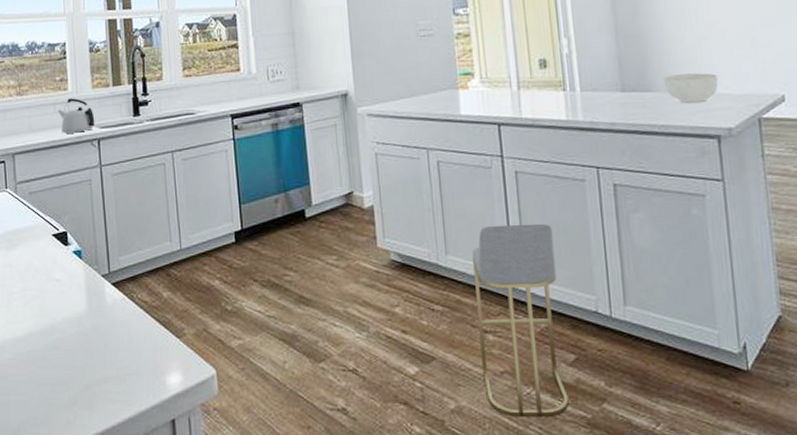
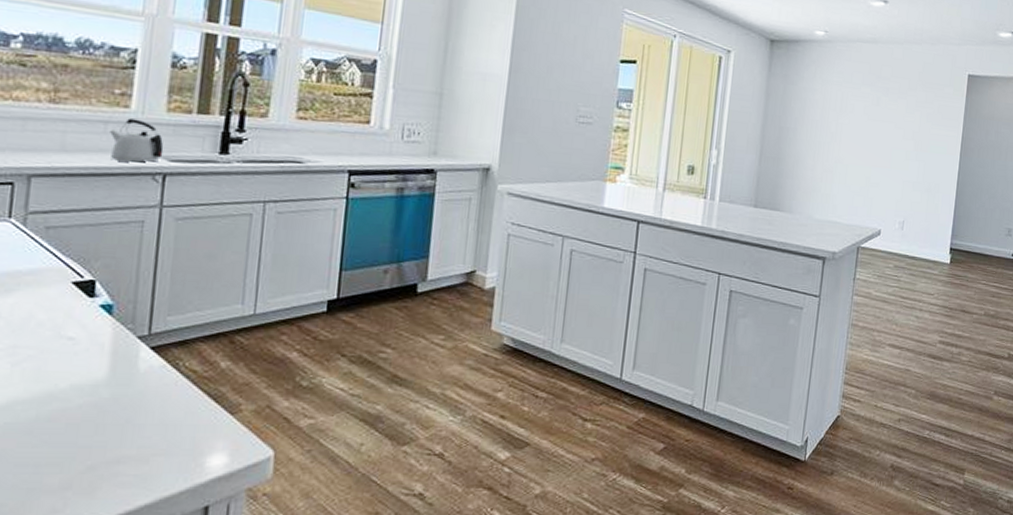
bar stool: present [472,223,569,417] -> none [574,318,668,501]
bowl: present [663,73,719,104] -> none [790,198,834,228]

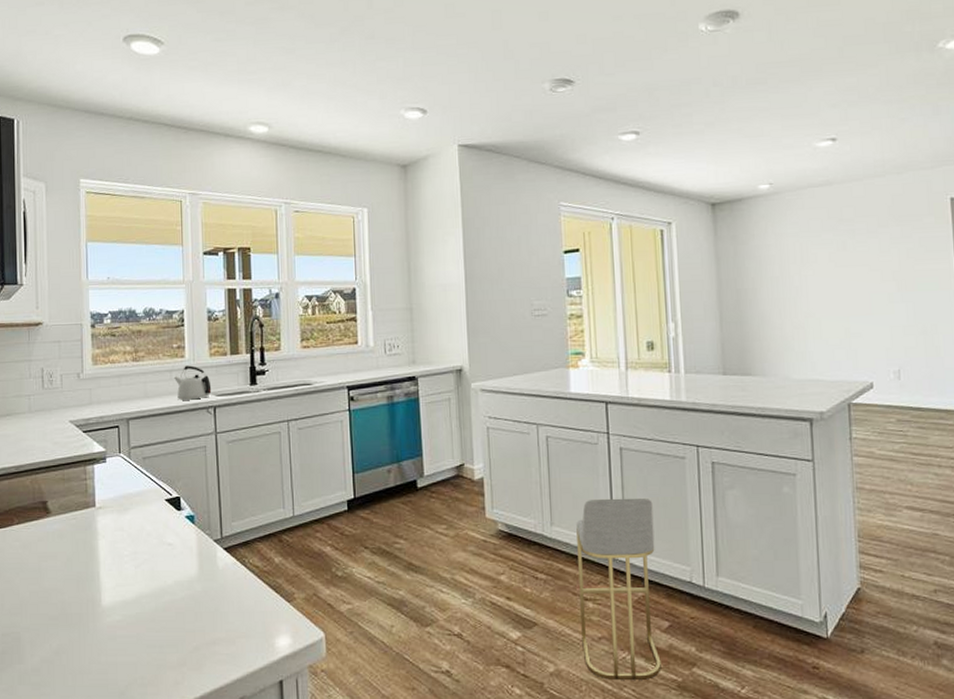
bar stool: none [574,318,668,501] -> present [576,498,661,680]

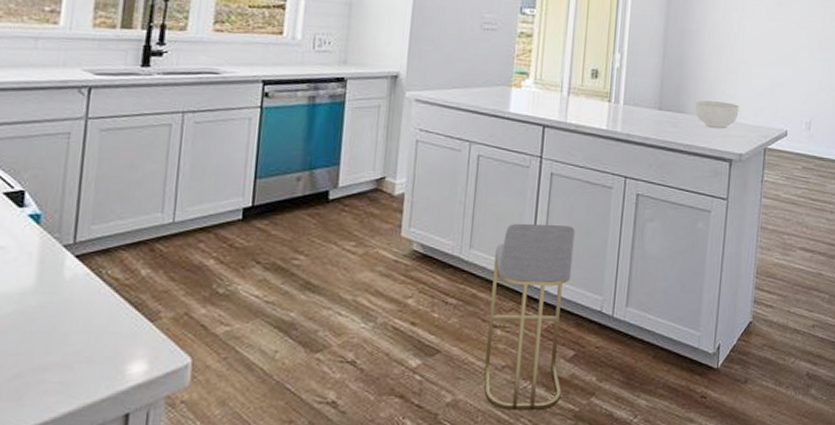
kettle: present [173,365,212,401] -> none [38,34,90,77]
bowl: none [762,359,813,388] -> present [695,100,739,129]

